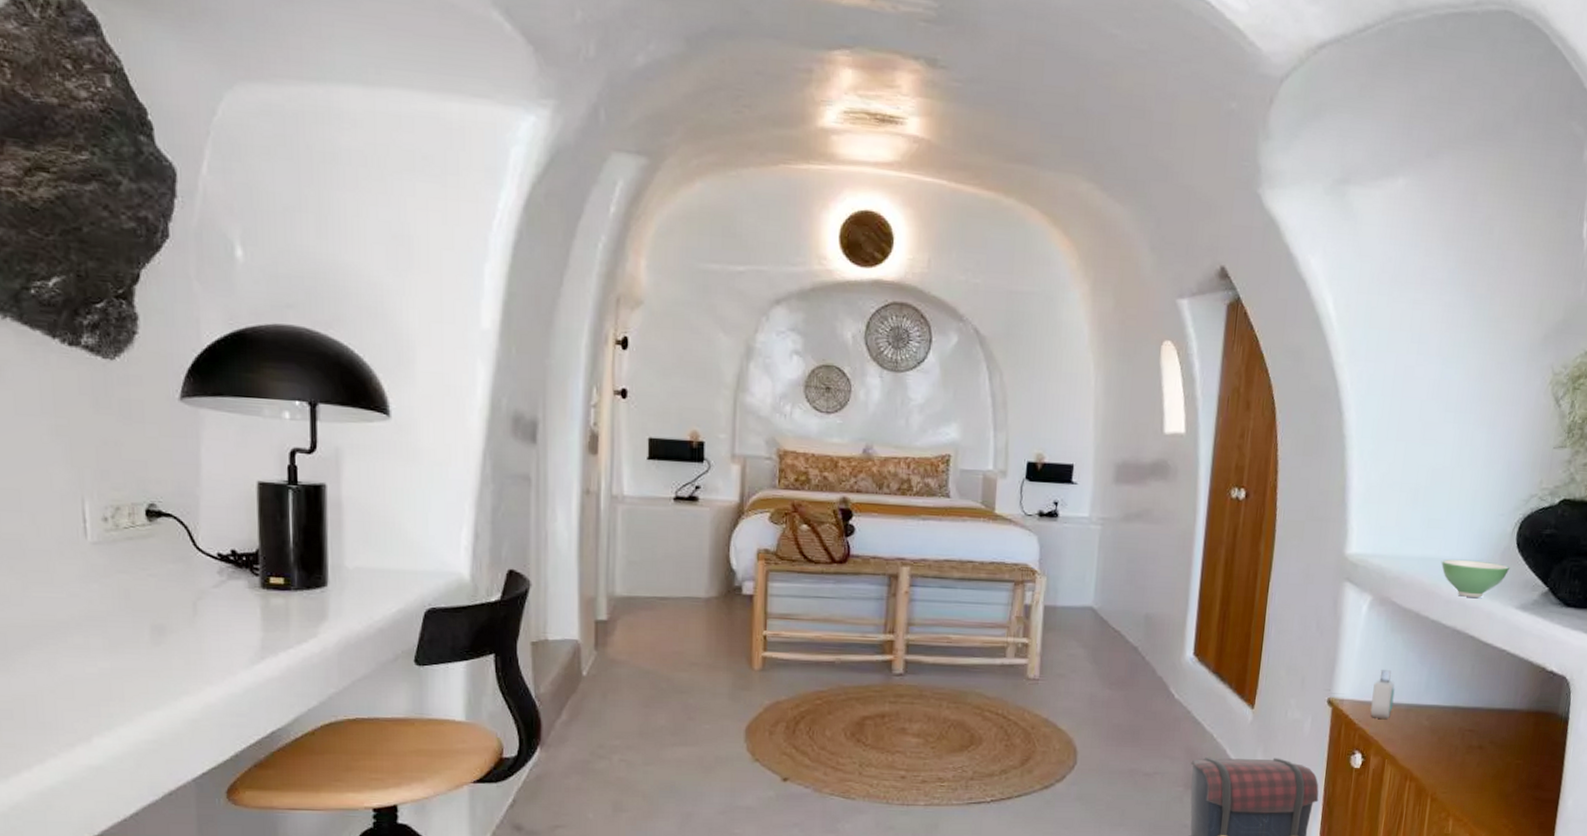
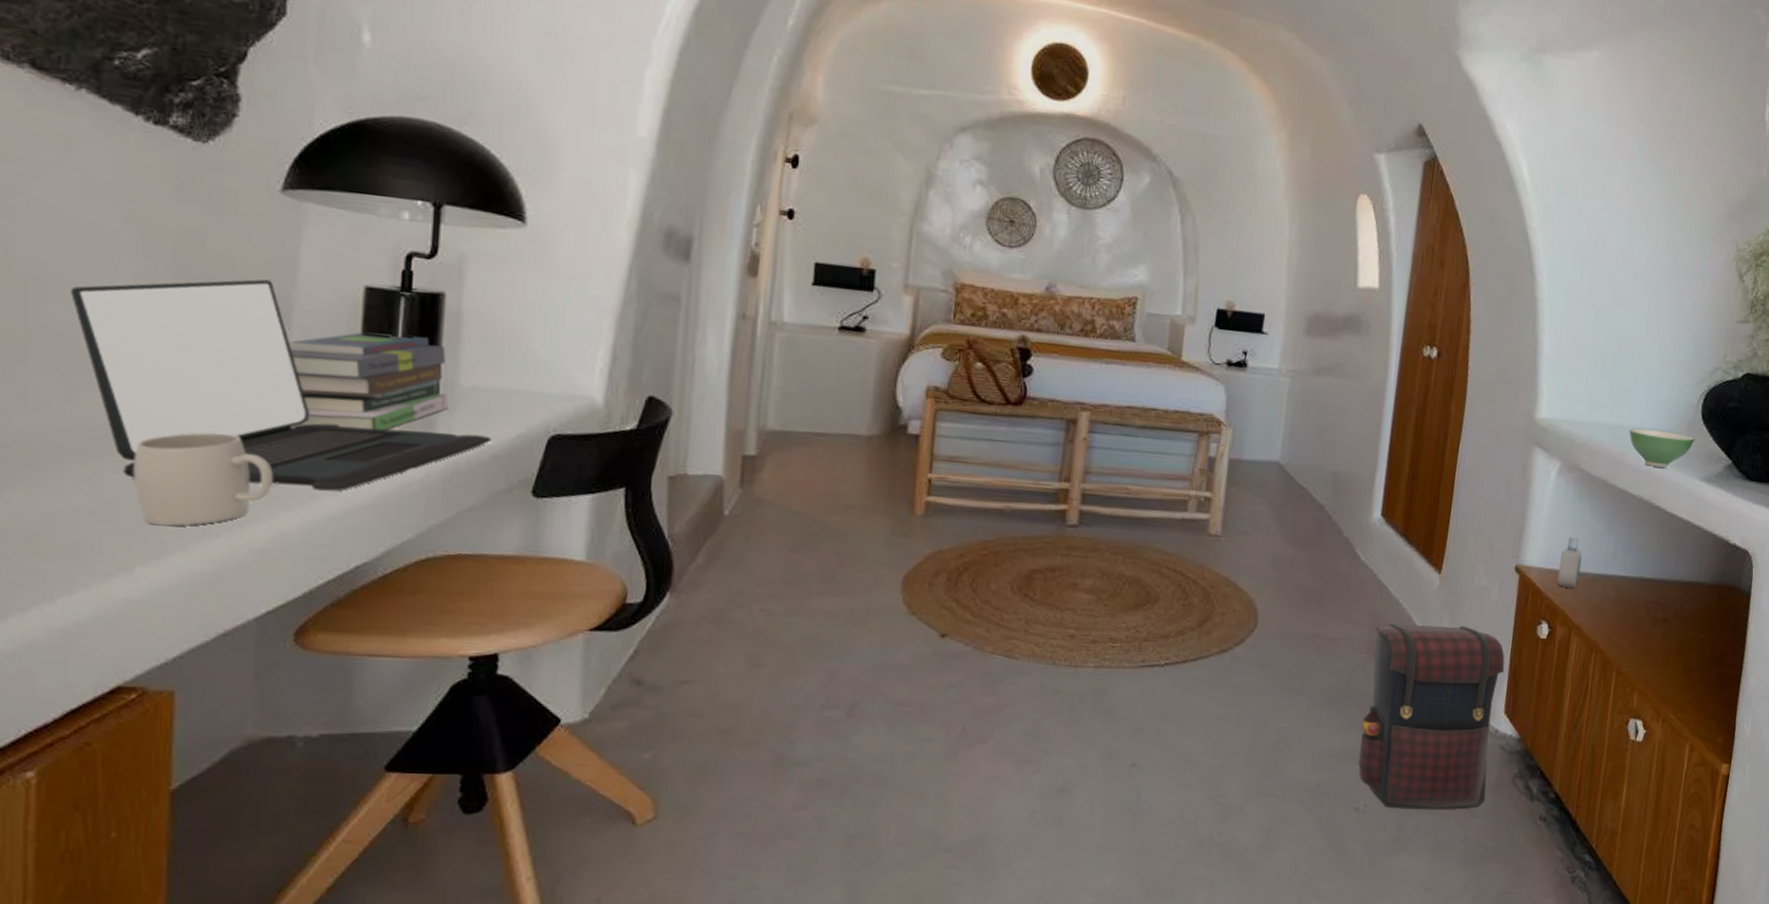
laptop: none [16,480,377,666] -> present [71,279,492,491]
mug: none [82,618,197,702] -> present [133,432,273,527]
books: none [197,523,337,613] -> present [287,332,448,430]

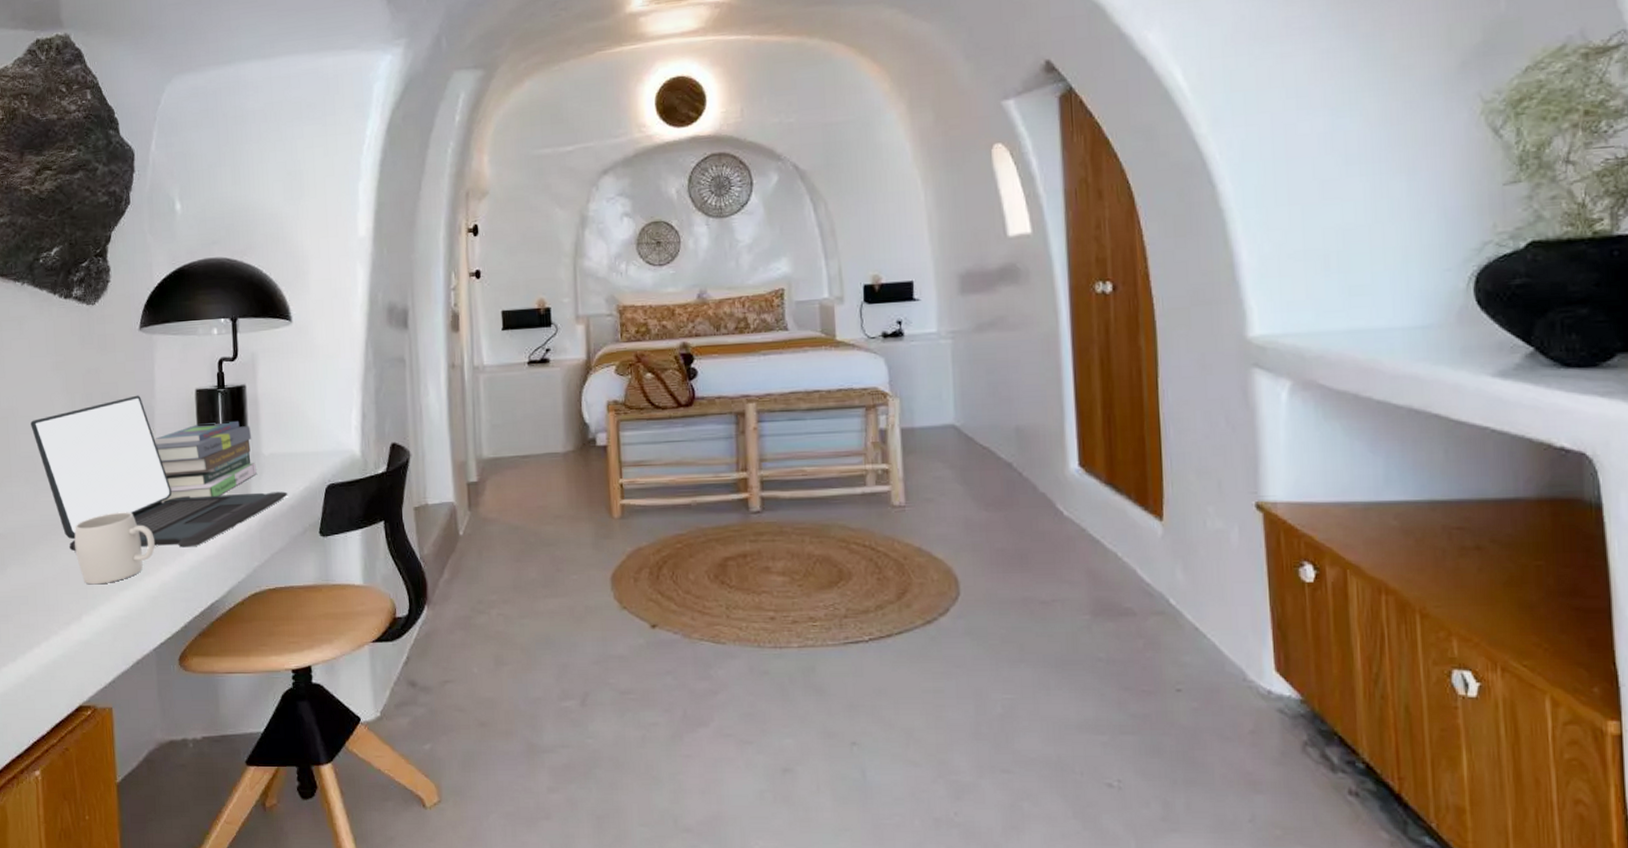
satchel: present [1358,622,1505,810] -> none [1095,575,1270,785]
perfume: present [1557,537,1583,589] -> none [1313,463,1345,523]
bowl: present [1628,428,1696,468] -> none [1375,326,1474,370]

